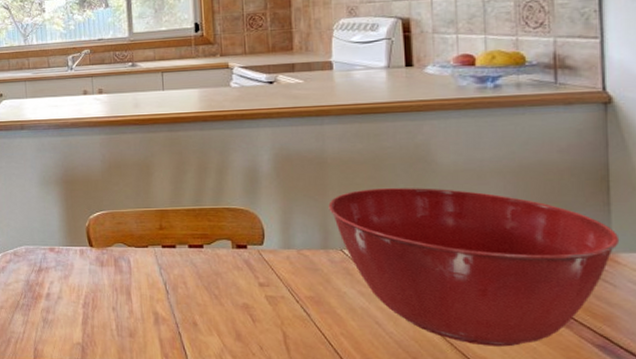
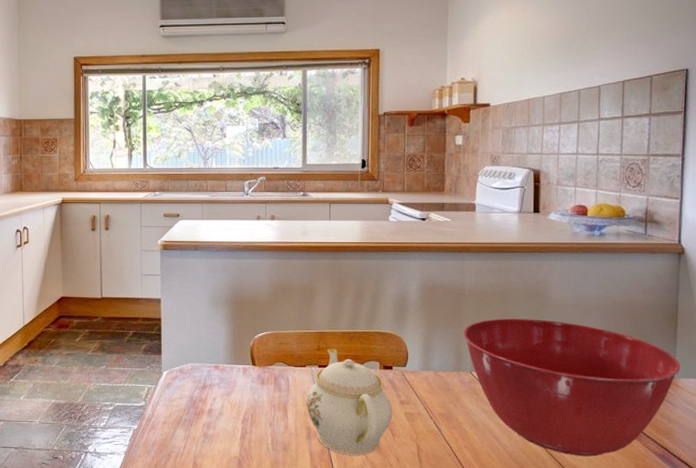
teapot: none [151,228,251,343] -> present [306,349,393,456]

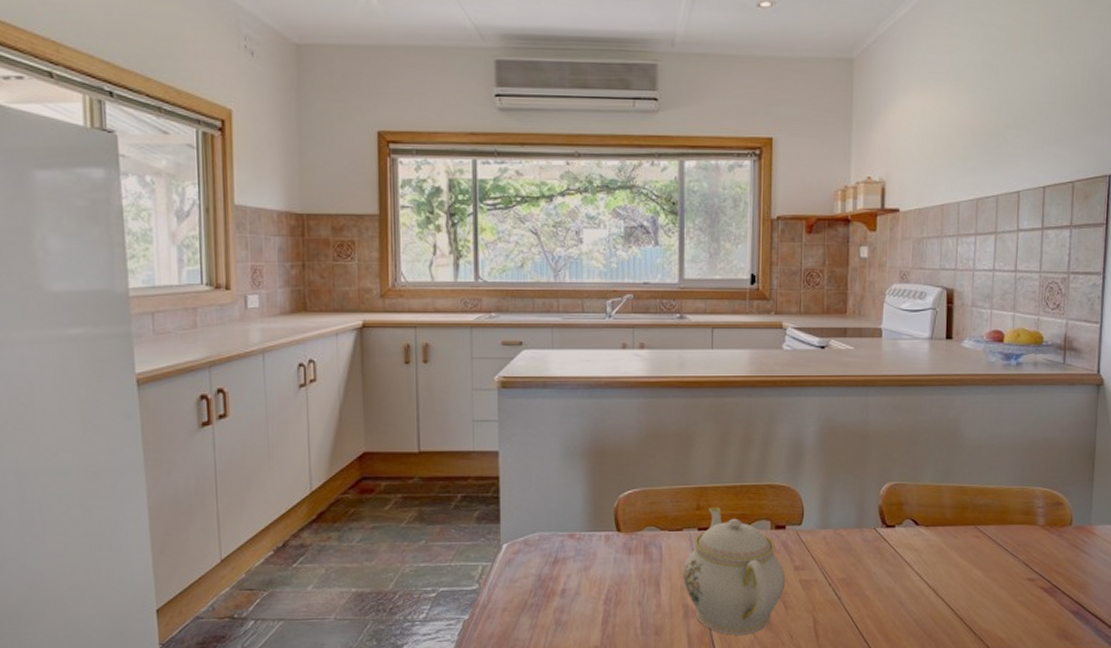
mixing bowl: present [463,319,681,457] -> none [866,463,1098,619]

